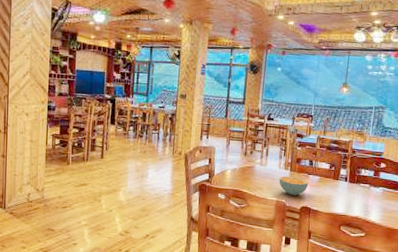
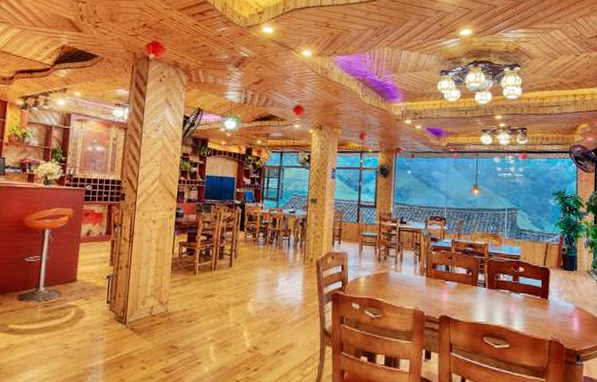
cereal bowl: present [279,176,309,195] -> none [415,282,447,303]

